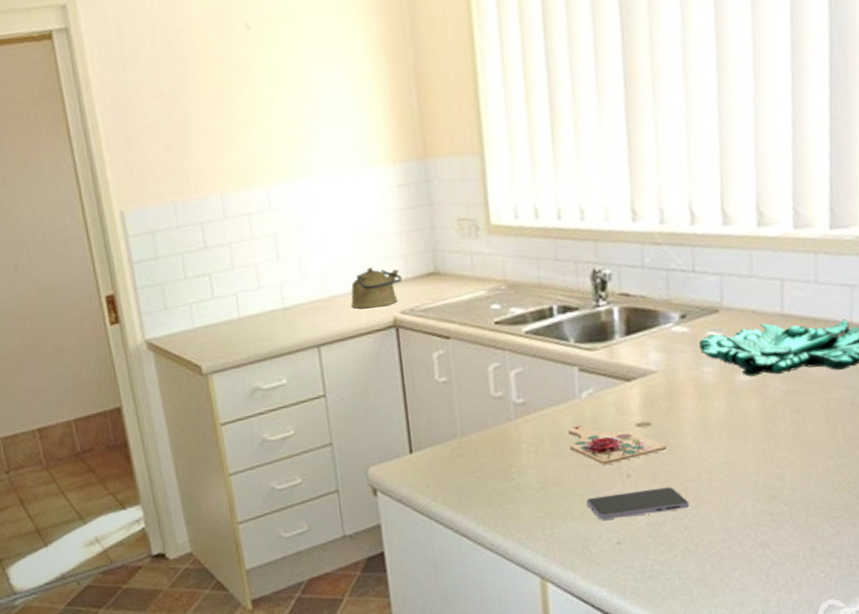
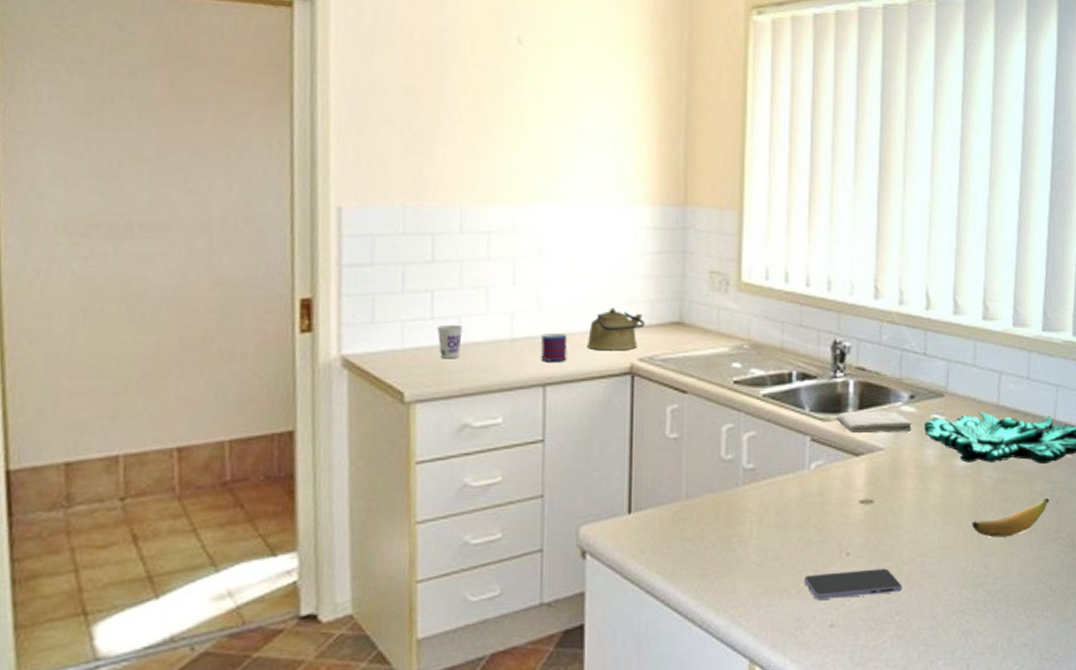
cup: none [218,301,242,333] -> present [436,324,463,359]
mug: none [309,297,335,325] -> present [541,332,568,362]
cutting board: present [568,426,666,465] -> none [794,498,886,541]
washcloth: none [603,333,686,360] -> present [837,411,912,434]
banana: none [761,404,851,450] -> present [972,497,1050,538]

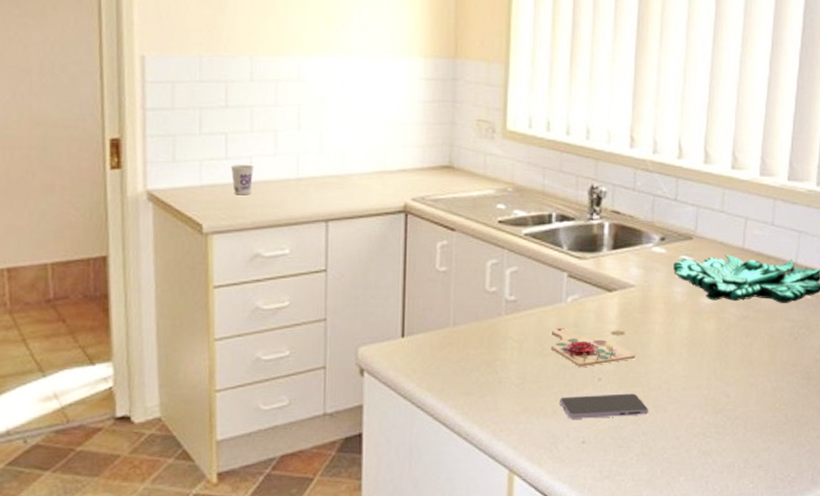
mug: present [541,332,568,362] -> none [323,173,348,200]
kettle: present [586,307,645,351] -> none [364,151,418,191]
cutting board: none [794,498,886,541] -> present [551,328,635,367]
washcloth: present [837,411,912,434] -> none [592,251,662,272]
banana: present [972,497,1050,538] -> none [715,334,789,369]

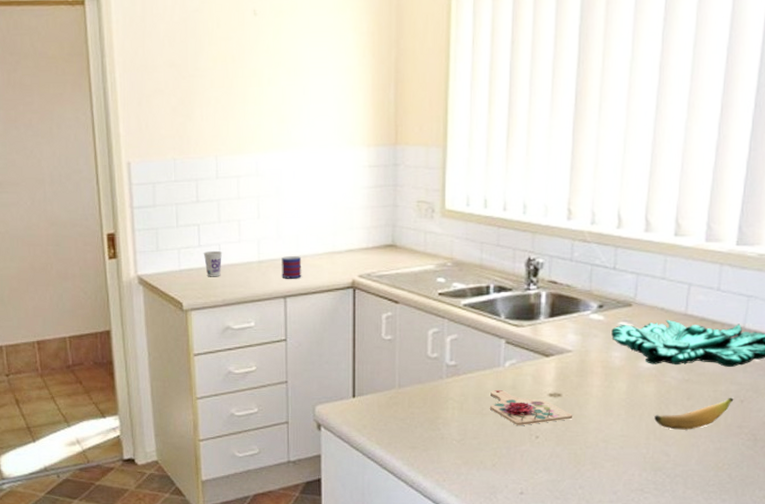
mug: none [323,173,348,200] -> present [281,255,302,279]
smartphone: present [559,393,649,419] -> none [498,450,586,472]
banana: none [715,334,789,369] -> present [654,397,734,430]

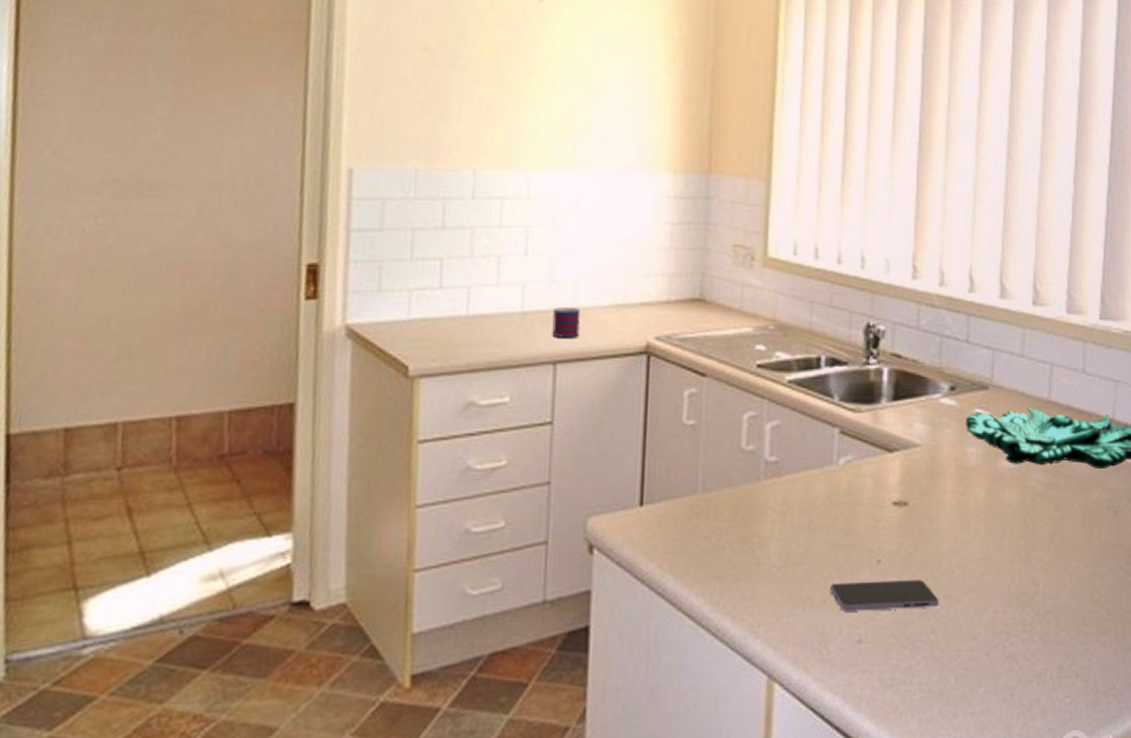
cup: present [203,250,222,277] -> none [444,294,472,332]
cutting board: present [490,390,572,425] -> none [820,497,921,545]
smartphone: none [498,450,586,472] -> present [829,579,939,611]
banana: present [654,397,734,430] -> none [1019,507,1107,550]

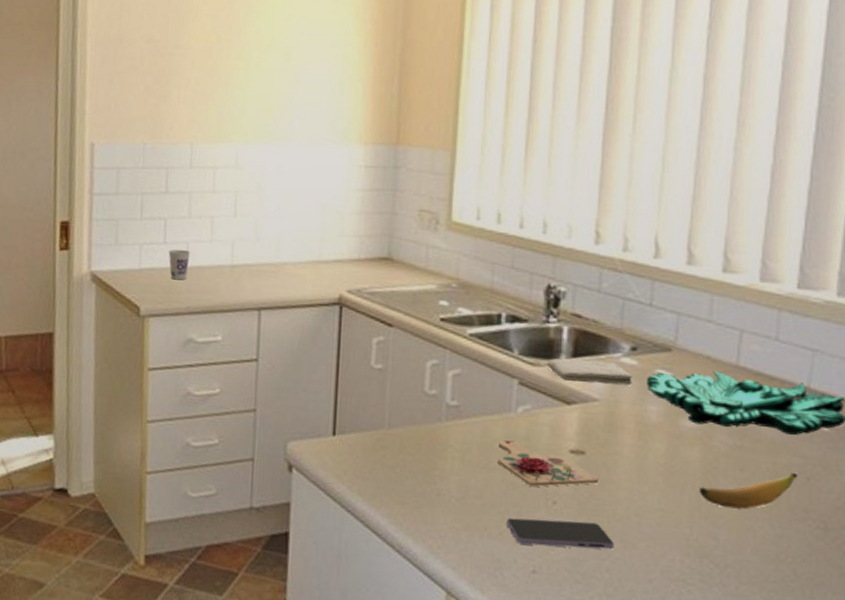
cup: none [444,294,472,332] -> present [168,249,190,280]
mug: present [552,306,581,339] -> none [257,261,282,289]
cutting board: none [820,497,921,545] -> present [498,440,598,487]
washcloth: none [869,402,952,428] -> present [548,359,632,385]
banana: none [1019,507,1107,550] -> present [699,472,798,509]

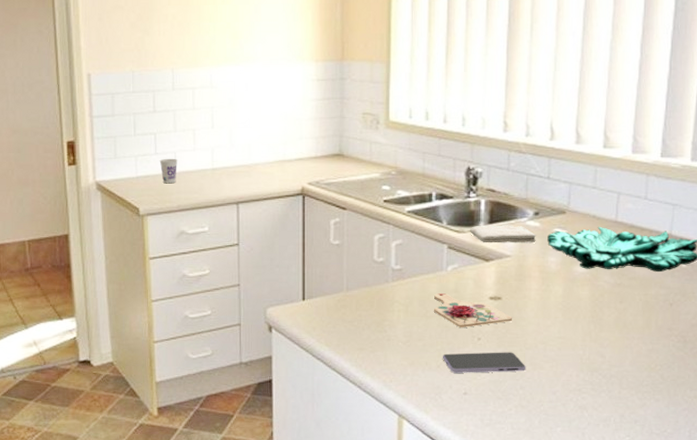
banana: present [699,472,798,509] -> none [590,300,664,332]

